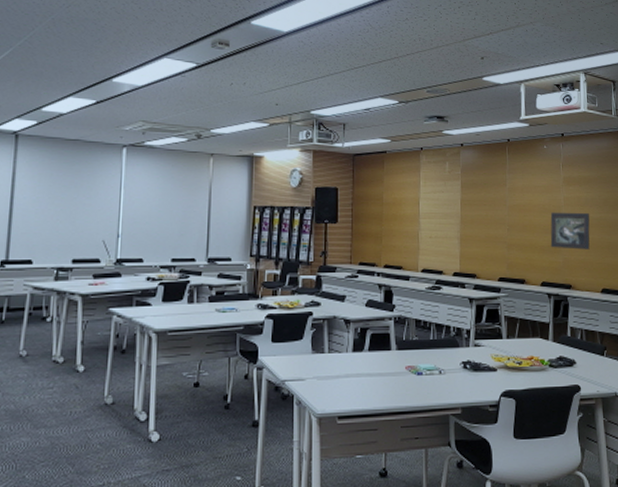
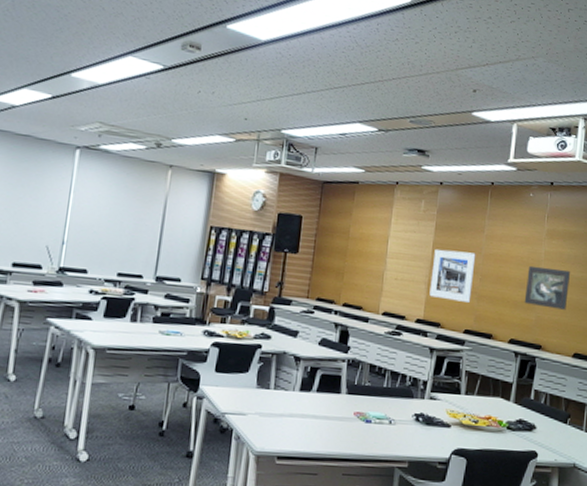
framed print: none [462,205,502,252] -> present [429,249,476,302]

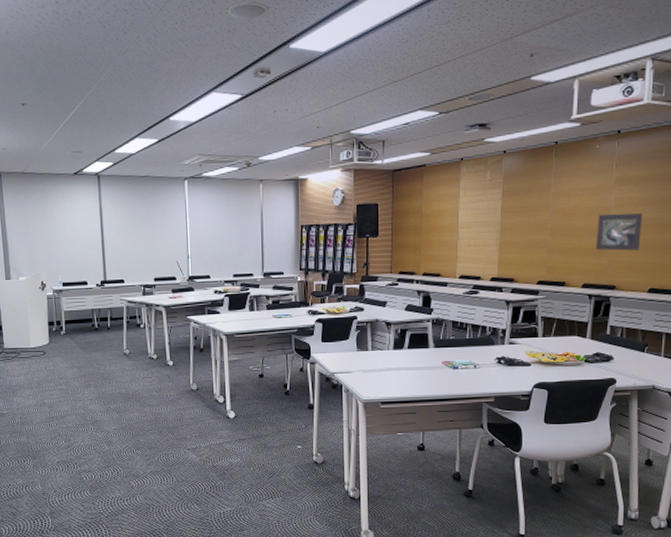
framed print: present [429,249,476,302] -> none [502,211,544,257]

